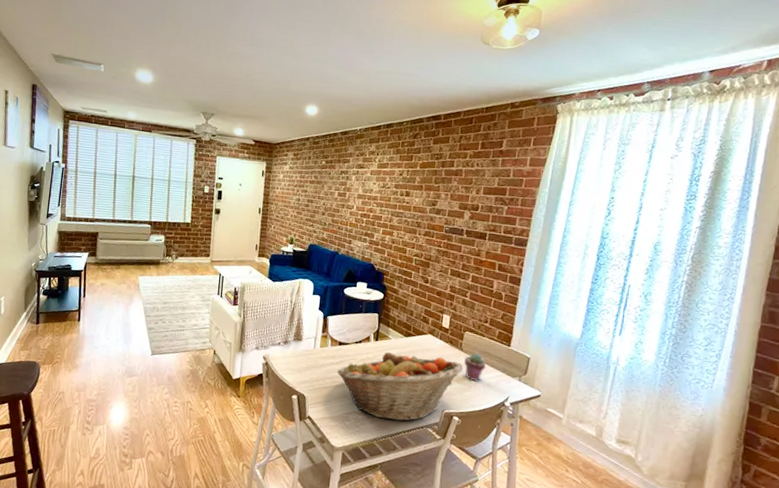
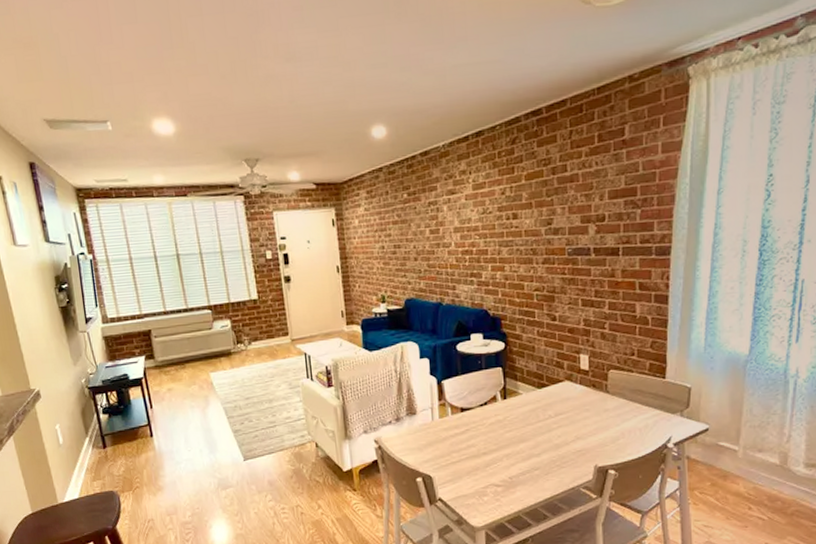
fruit basket: present [336,351,464,422] -> none [463,404,613,487]
potted succulent: present [464,352,486,381] -> none [613,392,639,425]

